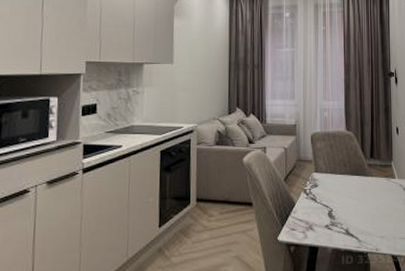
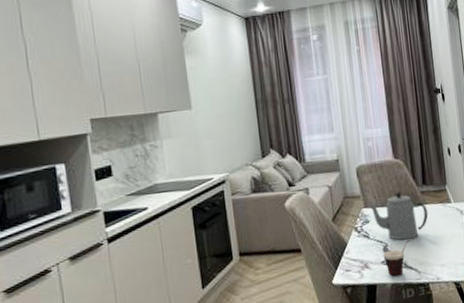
teapot: none [319,162,373,208] -> present [369,191,429,241]
cup: none [327,205,362,242] -> present [383,235,419,277]

